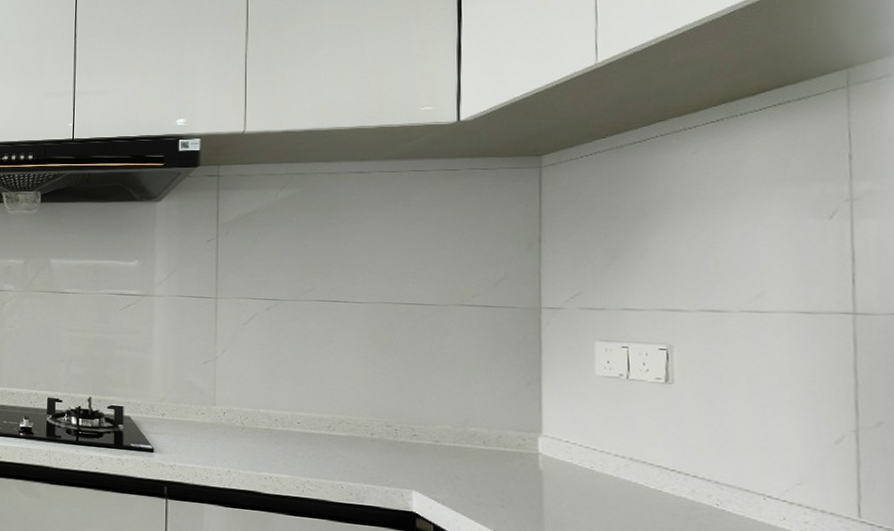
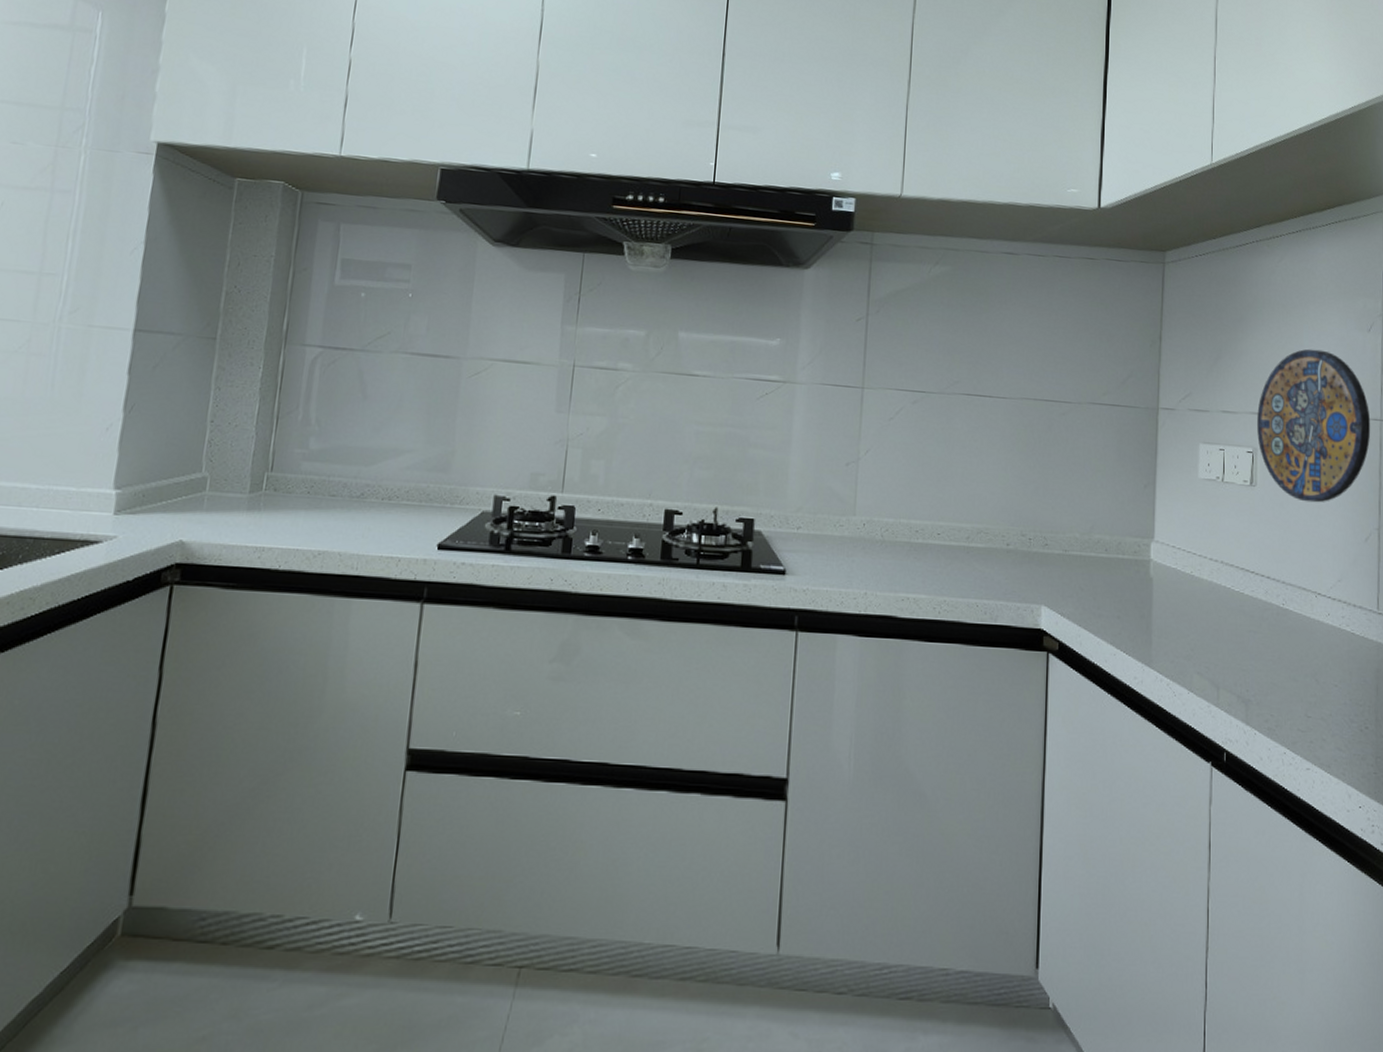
manhole cover: none [671,241,839,402] -> present [1257,349,1371,503]

